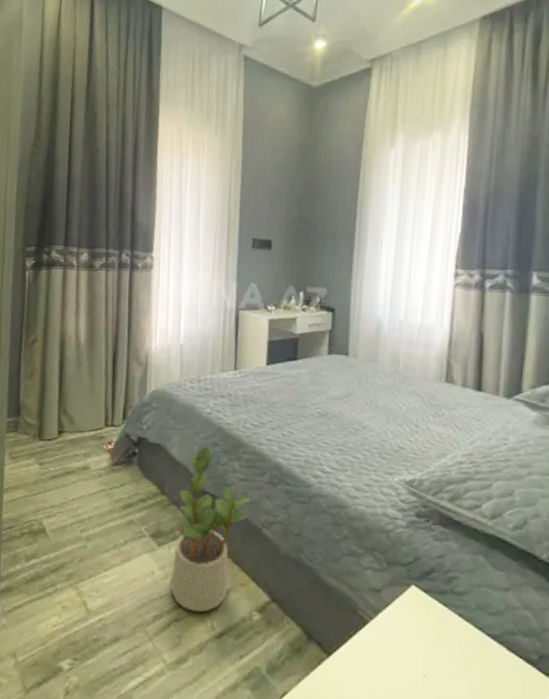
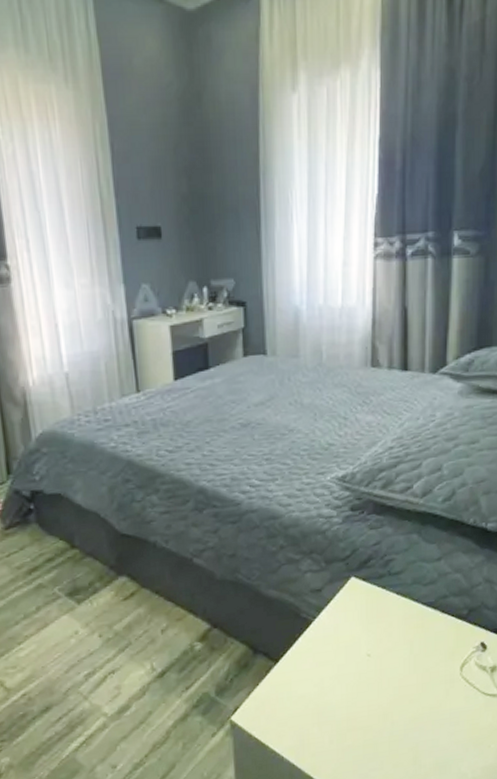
potted plant: present [171,447,251,612] -> none [92,486,177,659]

